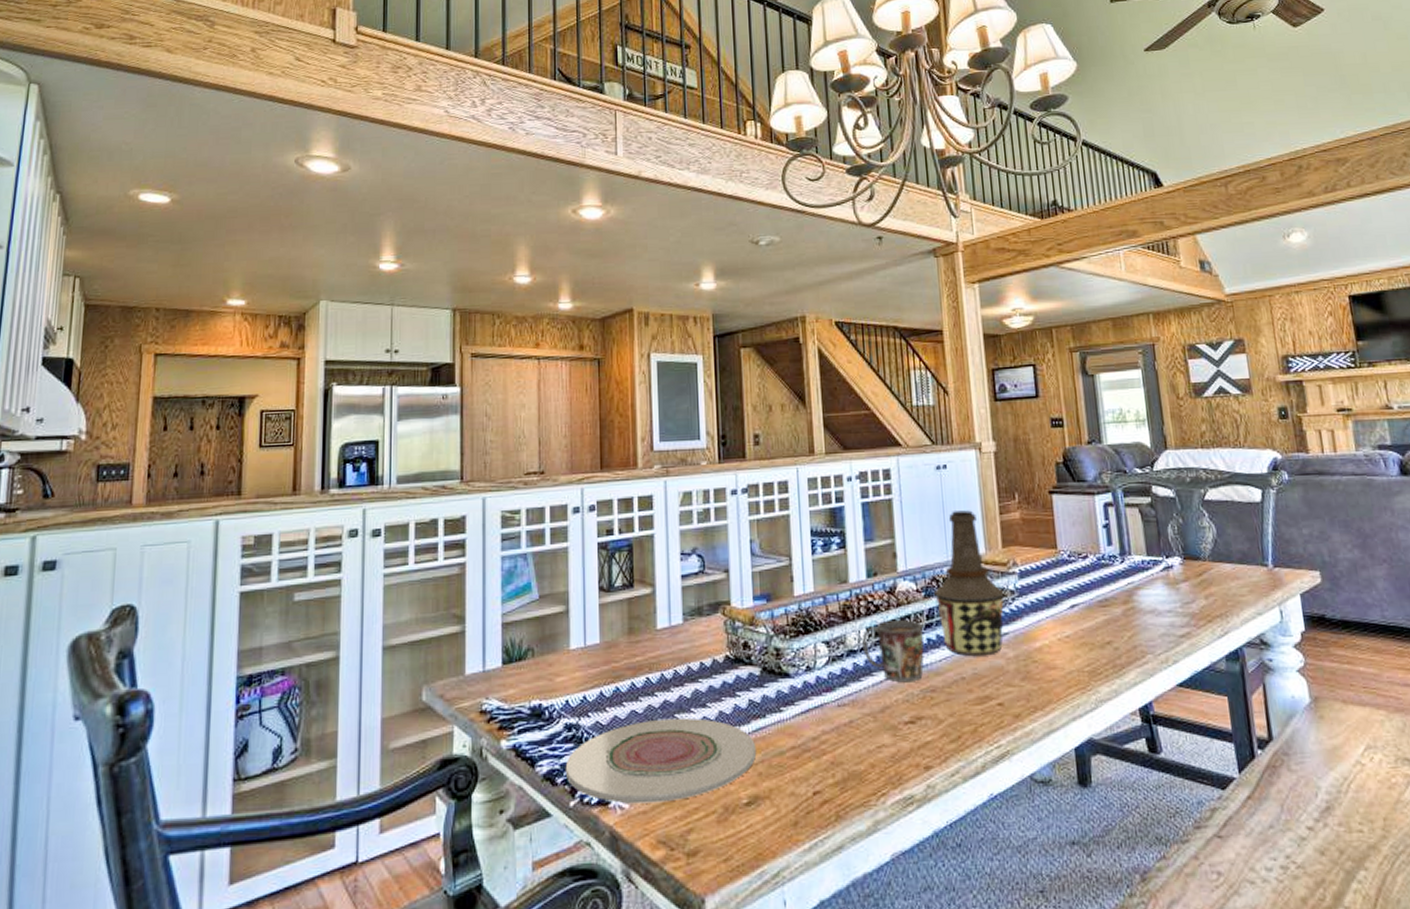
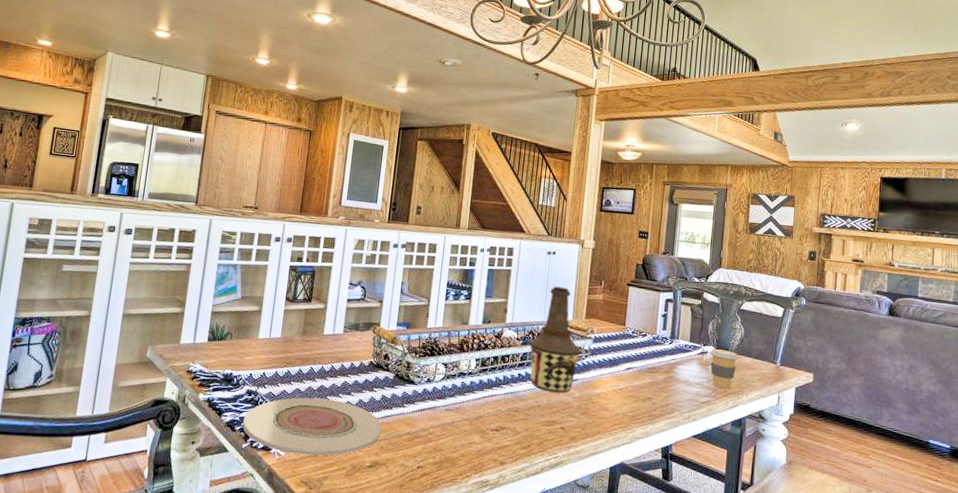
mug: present [862,619,924,682] -> none [470,356,516,402]
coffee cup: none [1175,559,1217,613] -> present [709,349,739,389]

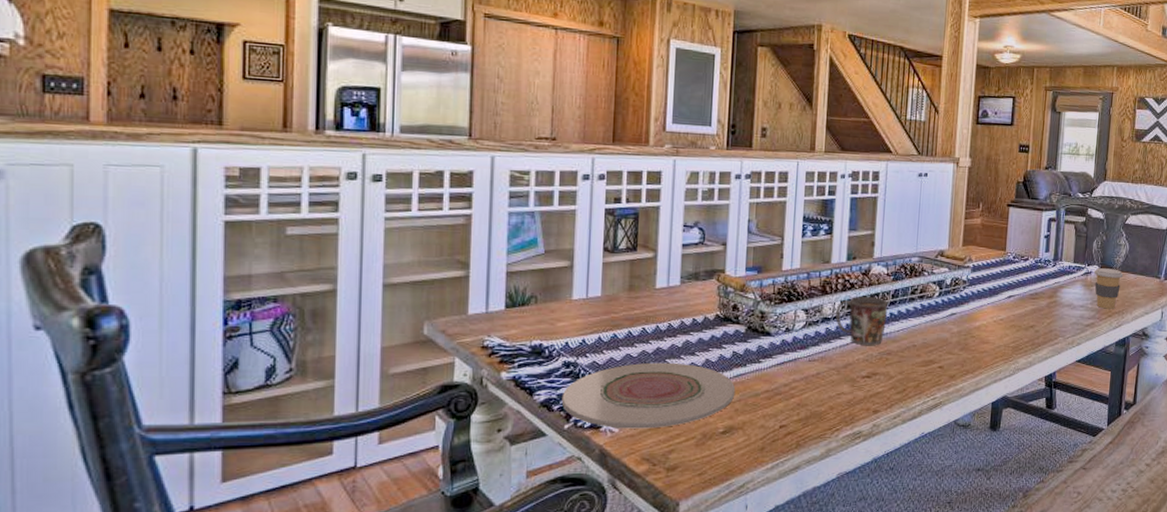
mug: none [470,356,516,402] -> present [835,296,887,345]
bottle: present [529,286,581,393] -> none [901,212,958,329]

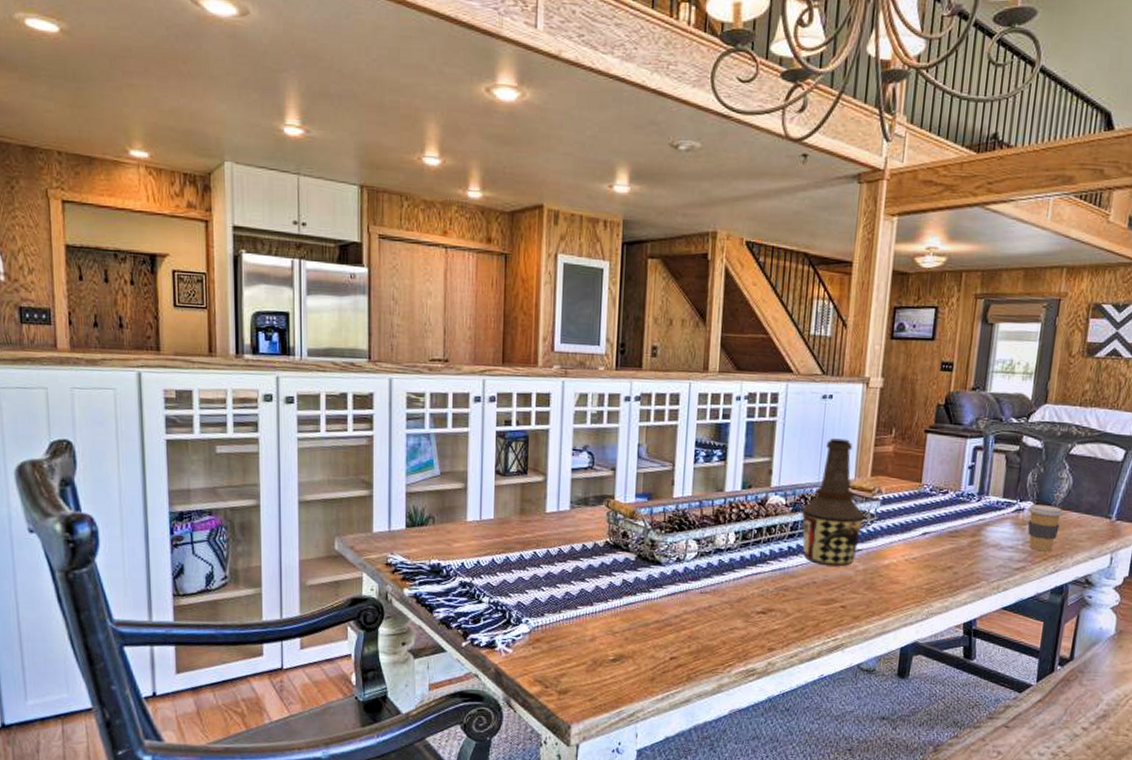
plate: present [561,362,736,429] -> none [459,586,626,652]
mug: present [835,296,887,345] -> none [729,527,785,580]
bottle: none [901,212,958,329] -> present [801,438,865,566]

